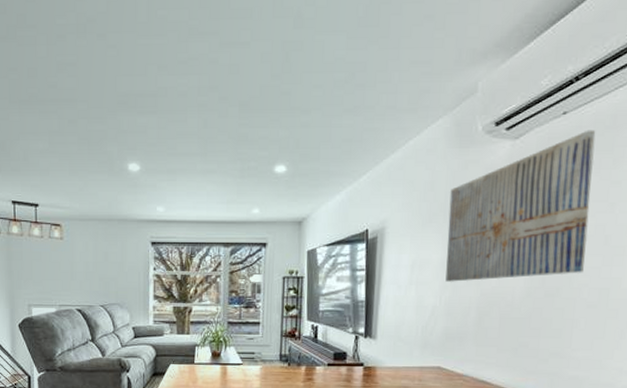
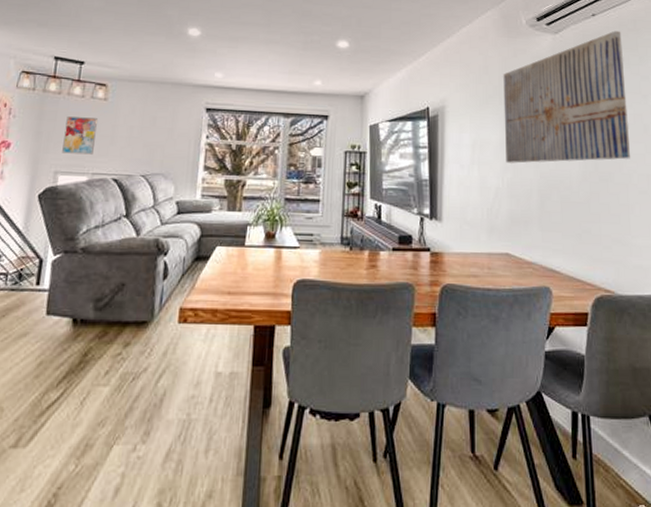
wall art: none [31,256,58,289] -> present [62,116,99,155]

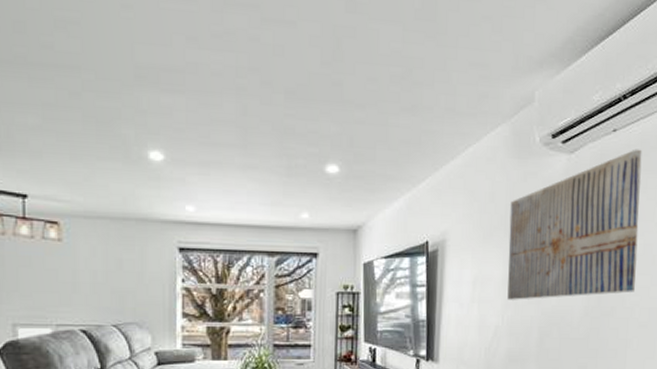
wall art: present [62,116,99,155] -> none [17,261,55,304]

